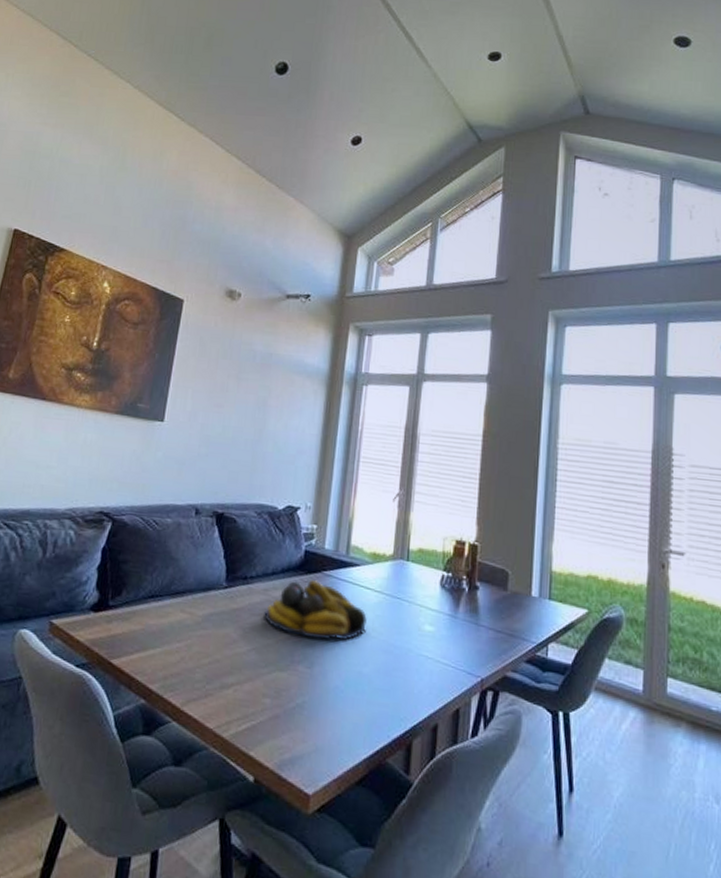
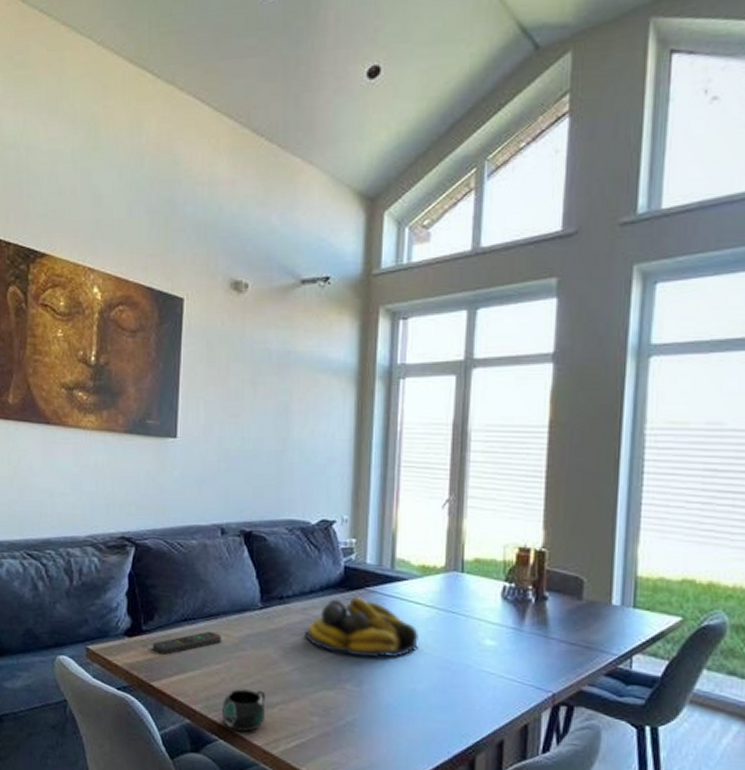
remote control: none [116,608,185,632] -> present [152,631,221,655]
mug: none [176,668,222,713] -> present [221,689,266,732]

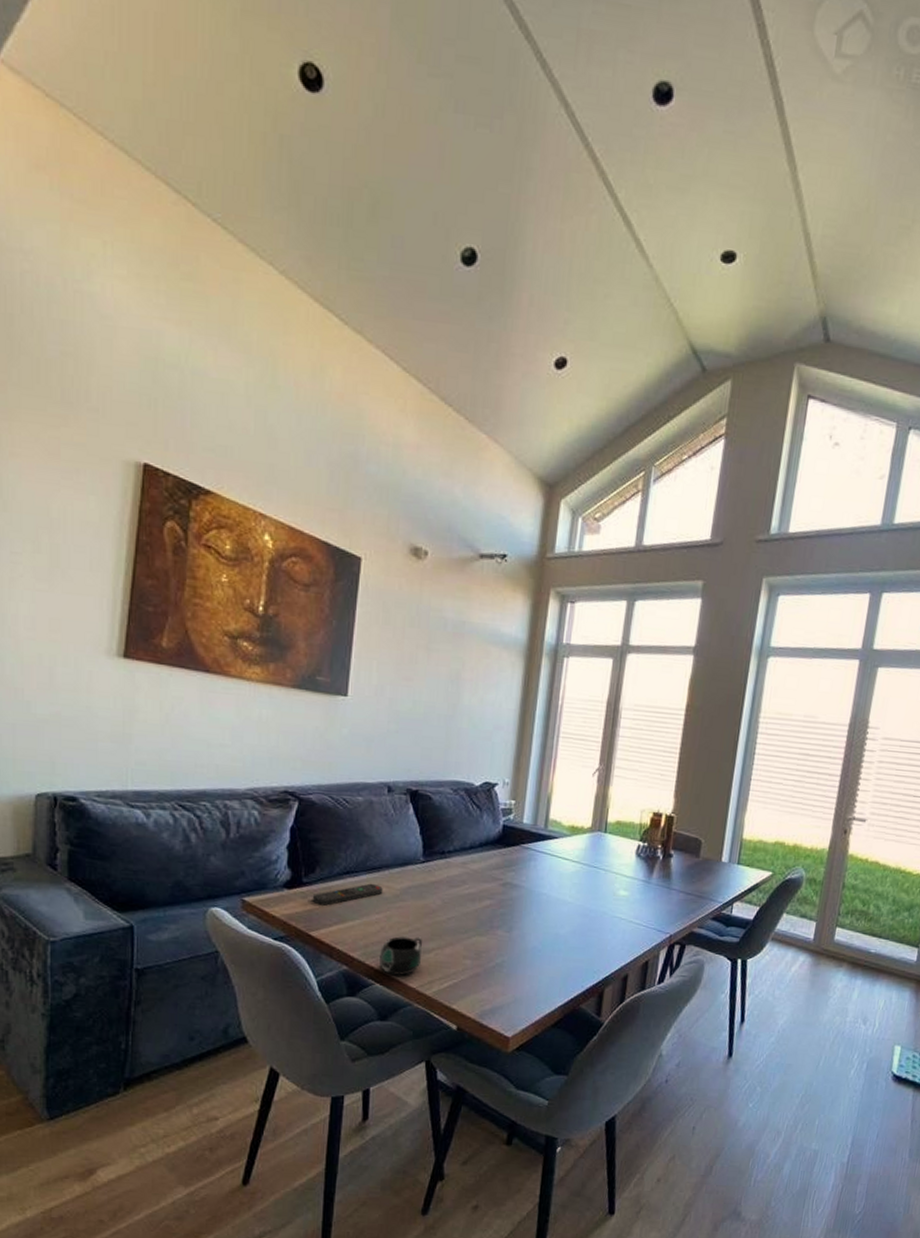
fruit bowl: present [305,597,418,658] -> none [463,853,564,907]

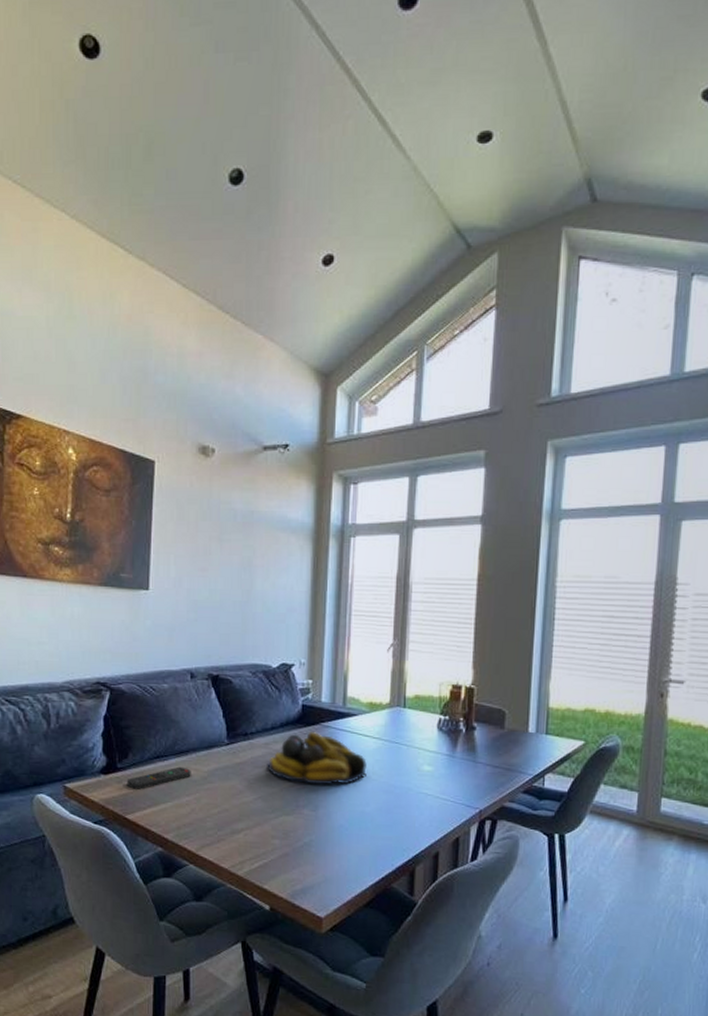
mug: present [378,936,423,975] -> none [191,817,232,856]
fruit bowl: none [463,853,564,907] -> present [267,732,367,786]

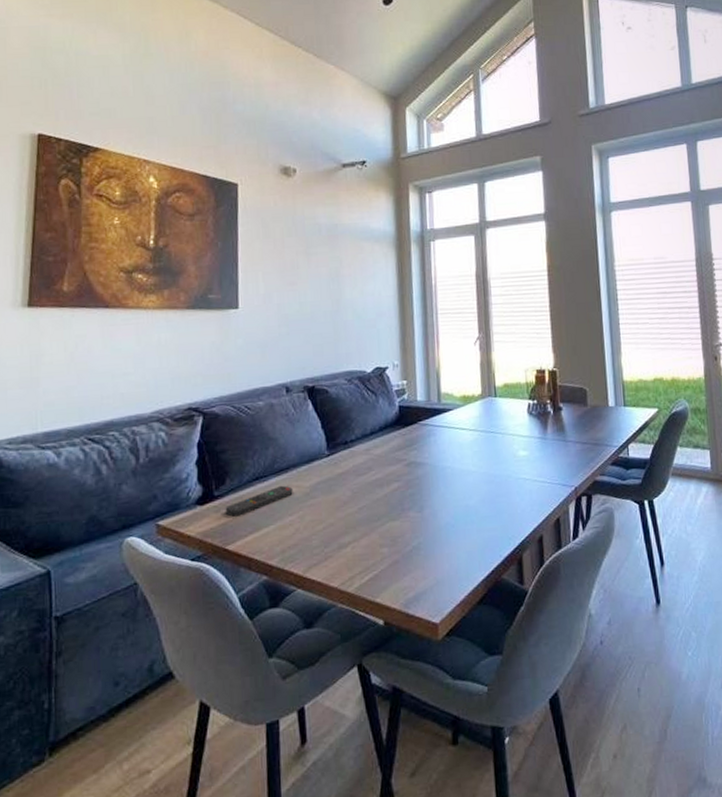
fruit bowl: present [267,732,367,786] -> none [369,432,467,485]

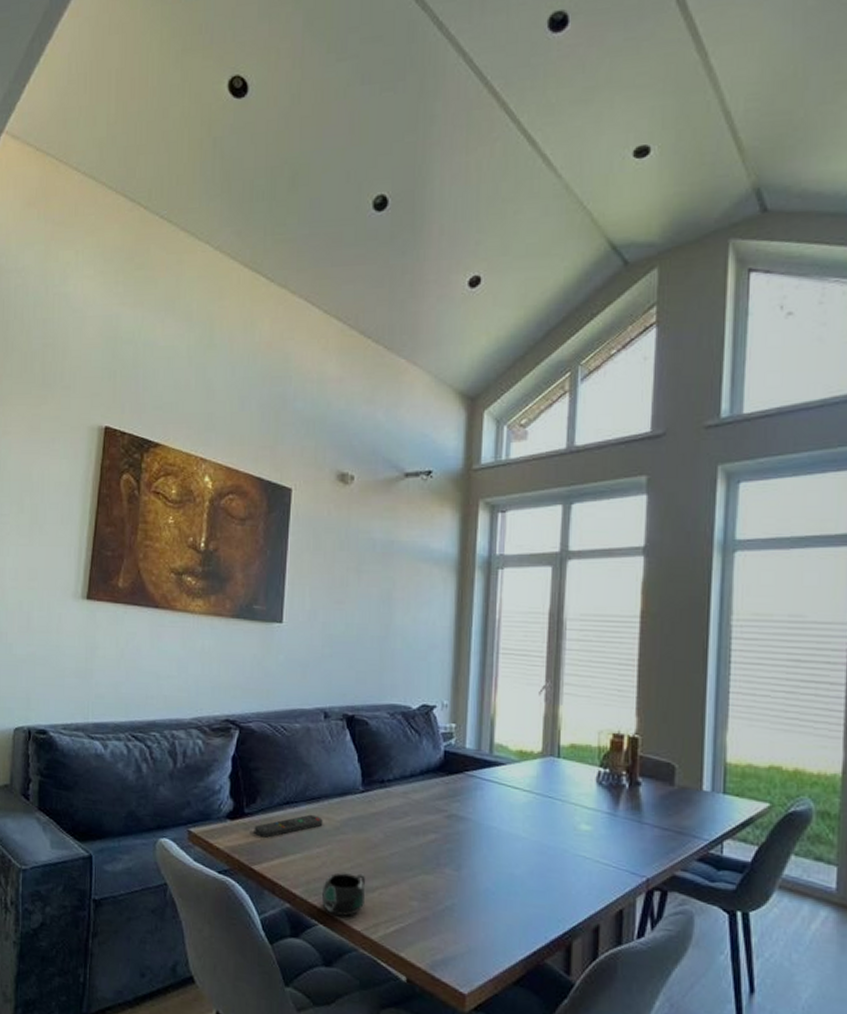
mug: none [296,532,340,577] -> present [321,873,366,916]

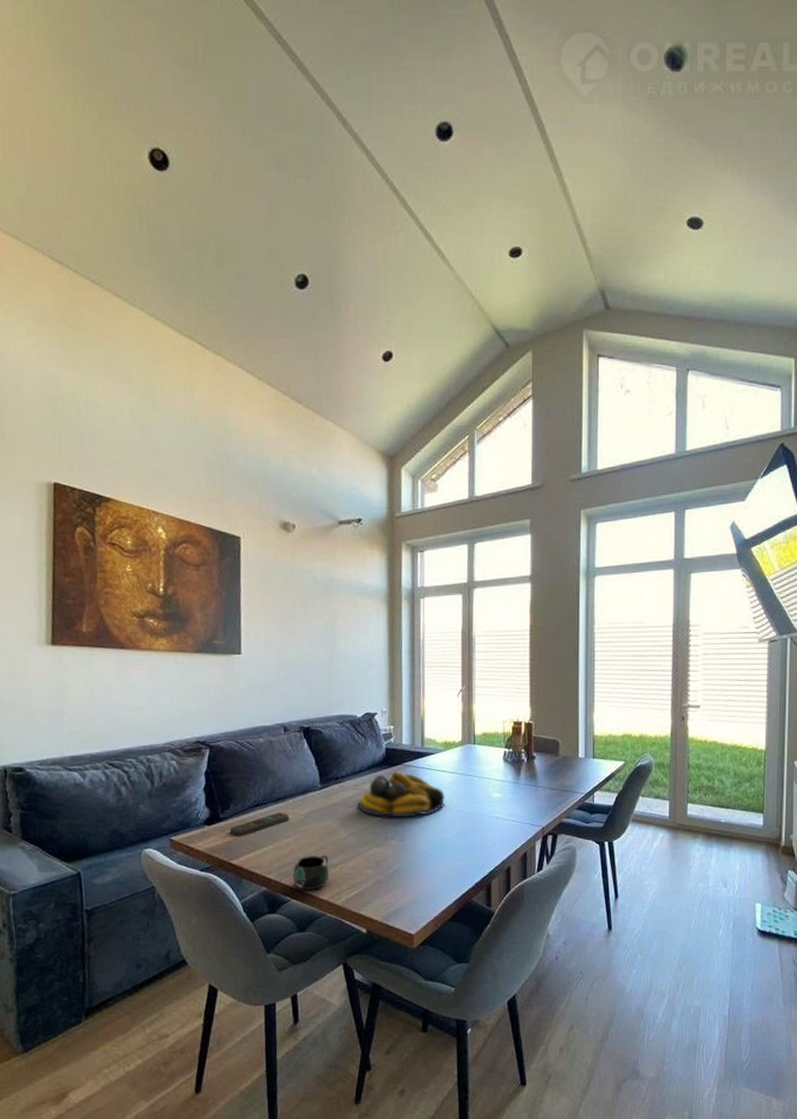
fruit bowl: none [405,781,516,843] -> present [357,771,445,818]

